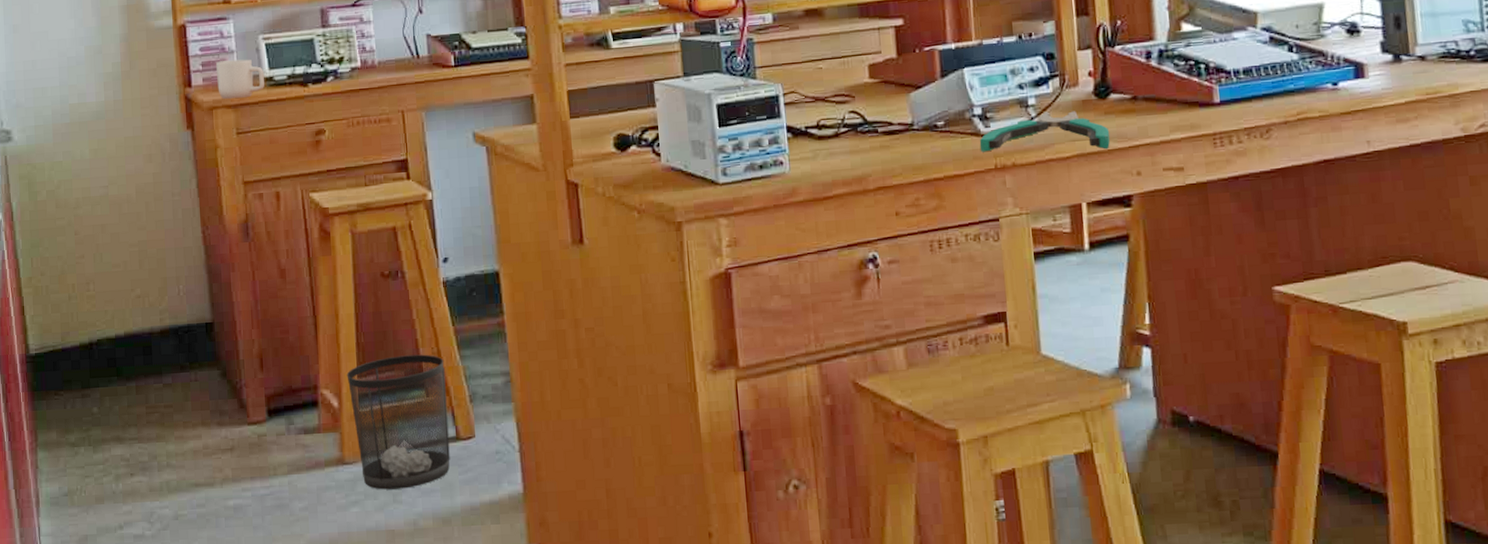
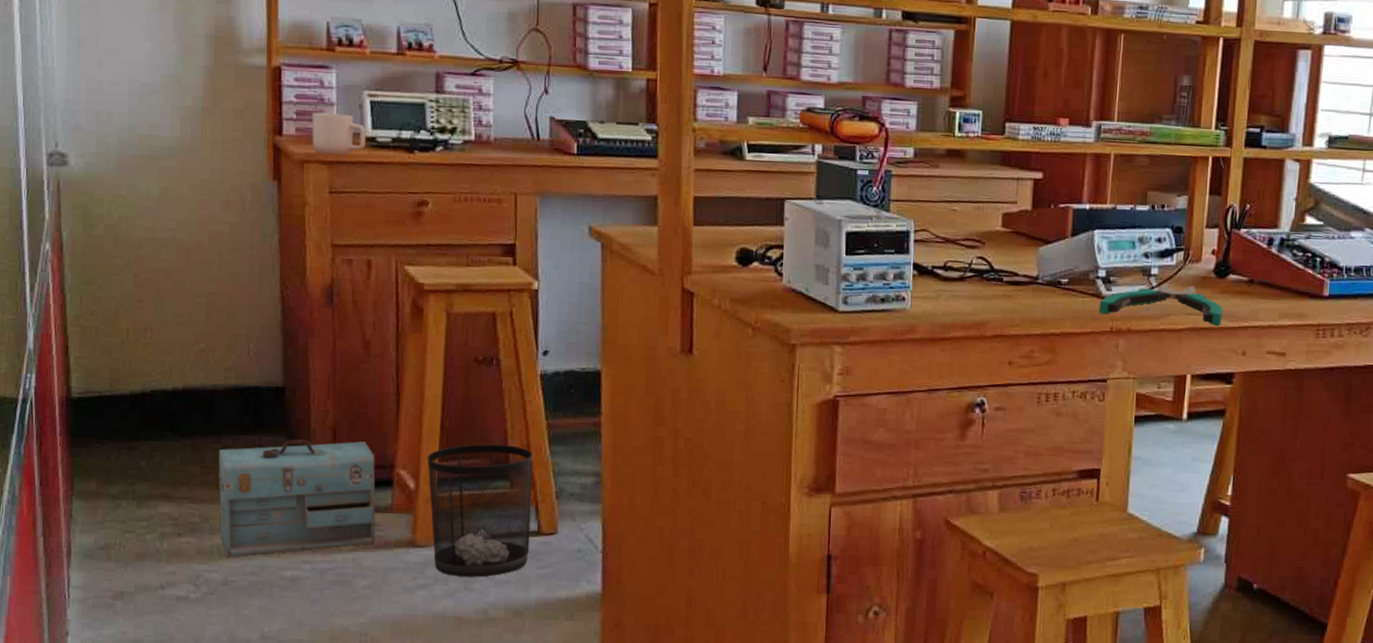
toolbox: none [161,366,307,492] -> present [218,439,376,557]

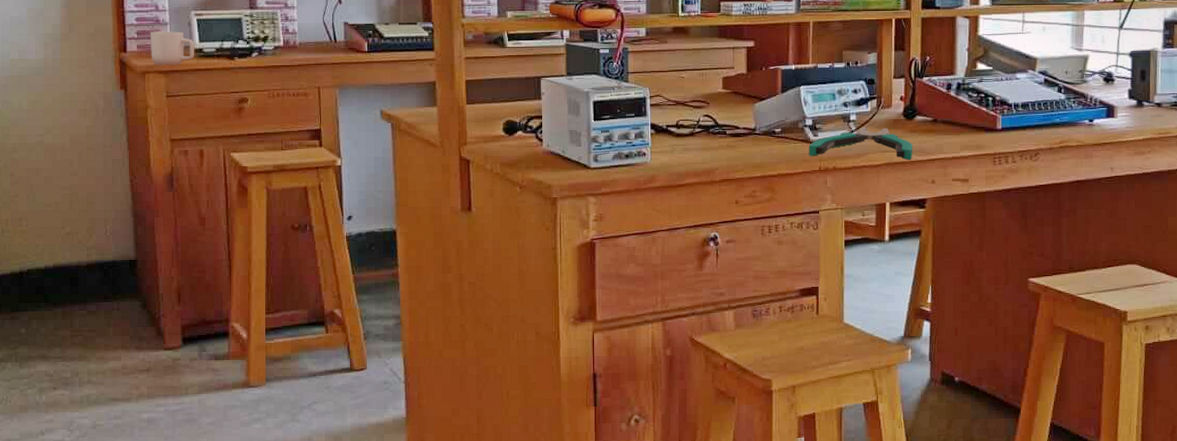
toolbox: present [218,439,376,557] -> none [85,301,216,405]
waste bin: present [427,444,533,578] -> none [256,297,344,410]

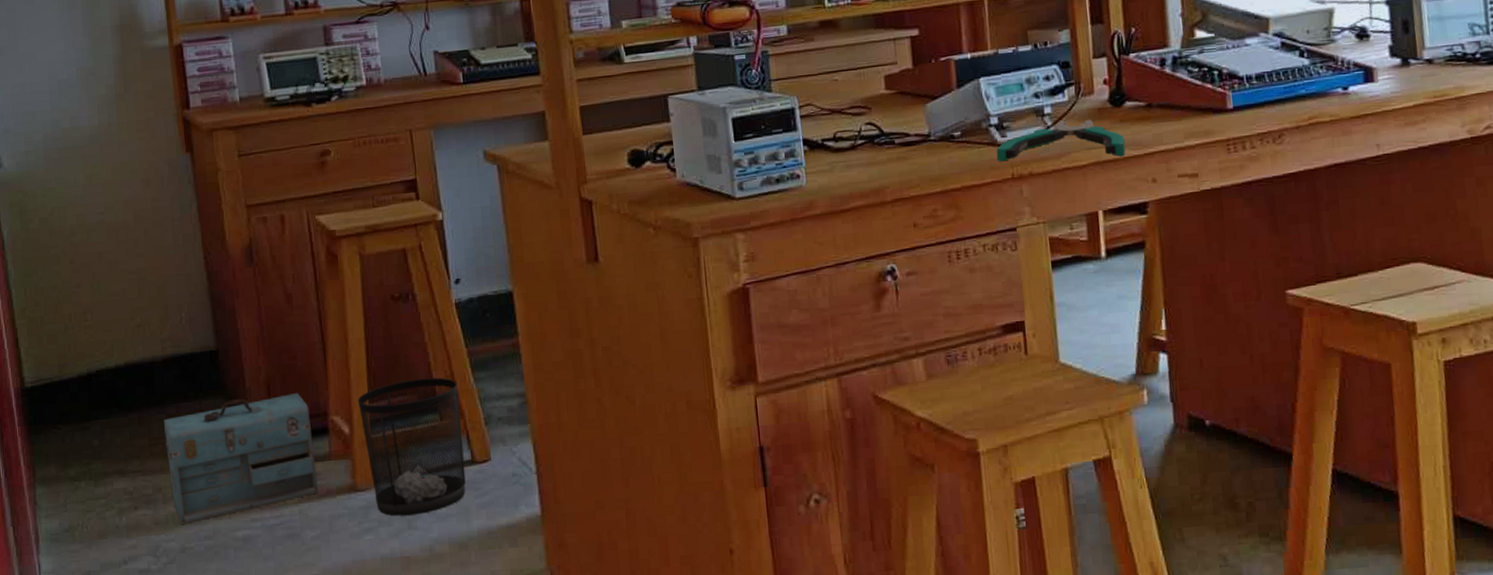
toolbox: none [85,301,216,405] -> present [164,393,318,525]
mug: present [151,31,195,66] -> none [215,79,267,121]
waste bin: none [256,297,344,410] -> present [357,377,466,516]

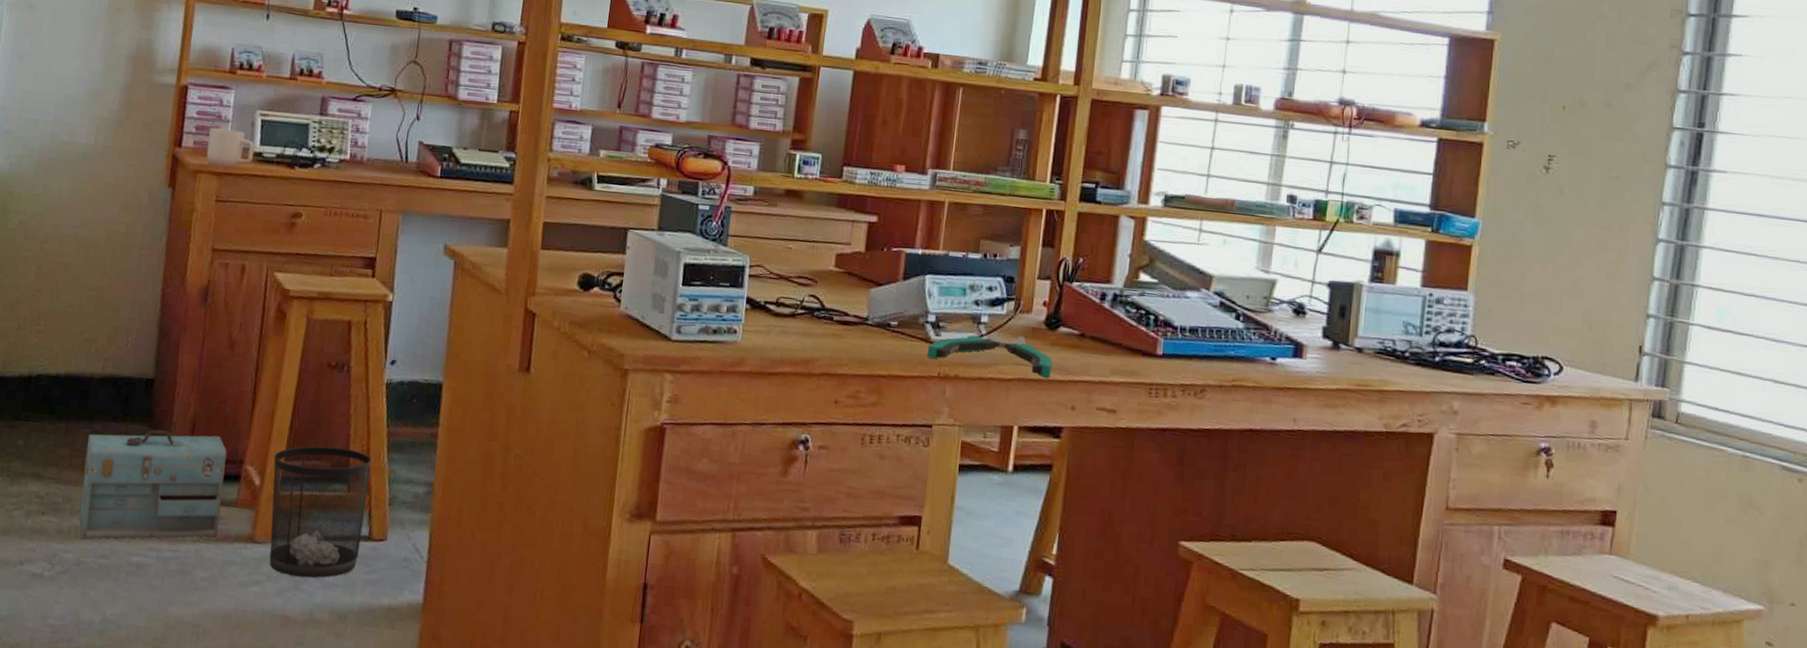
mug: none [215,79,267,121] -> present [206,127,255,169]

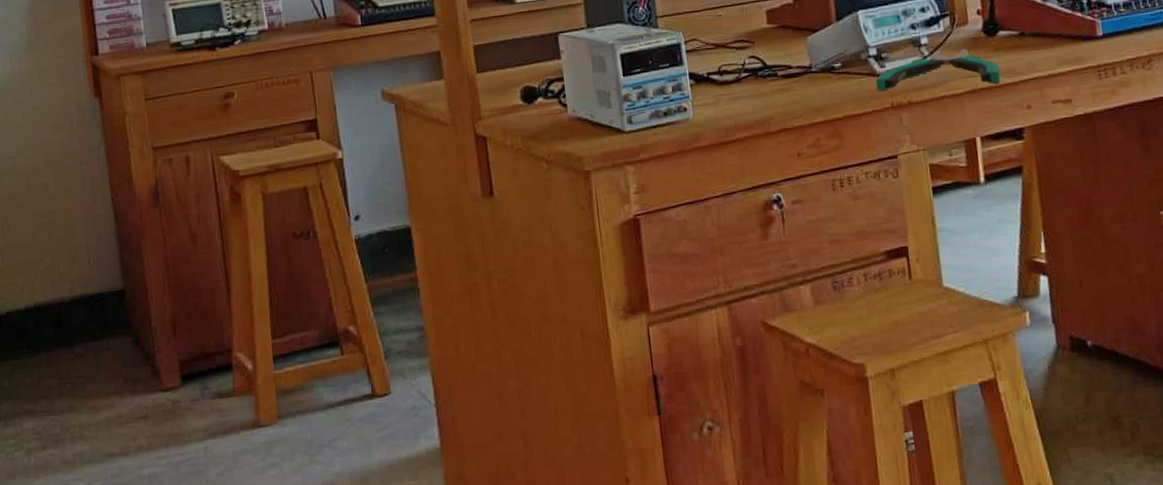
toolbox: present [79,429,227,539] -> none [72,331,222,463]
mug: present [206,127,255,169] -> none [123,25,173,67]
waste bin: present [269,446,372,578] -> none [260,312,367,451]

